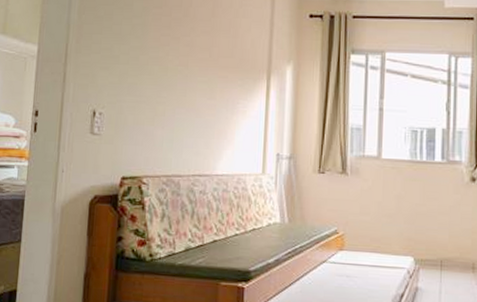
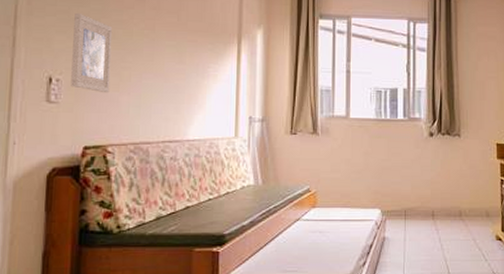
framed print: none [112,50,150,127] -> present [71,12,113,94]

